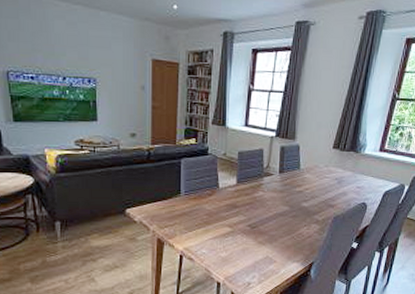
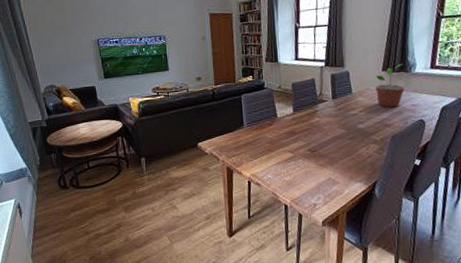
potted plant: none [324,143,354,188] -> present [375,64,405,108]

